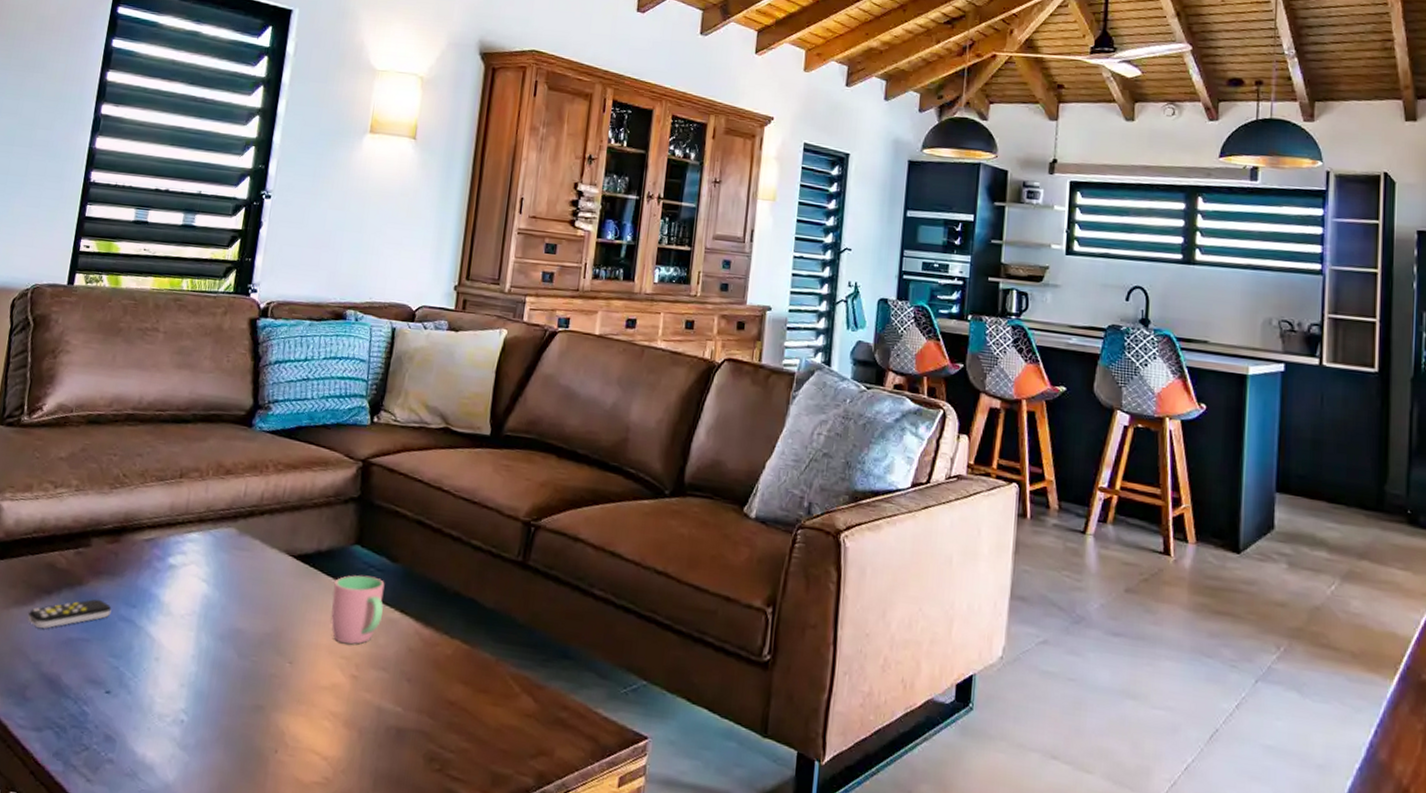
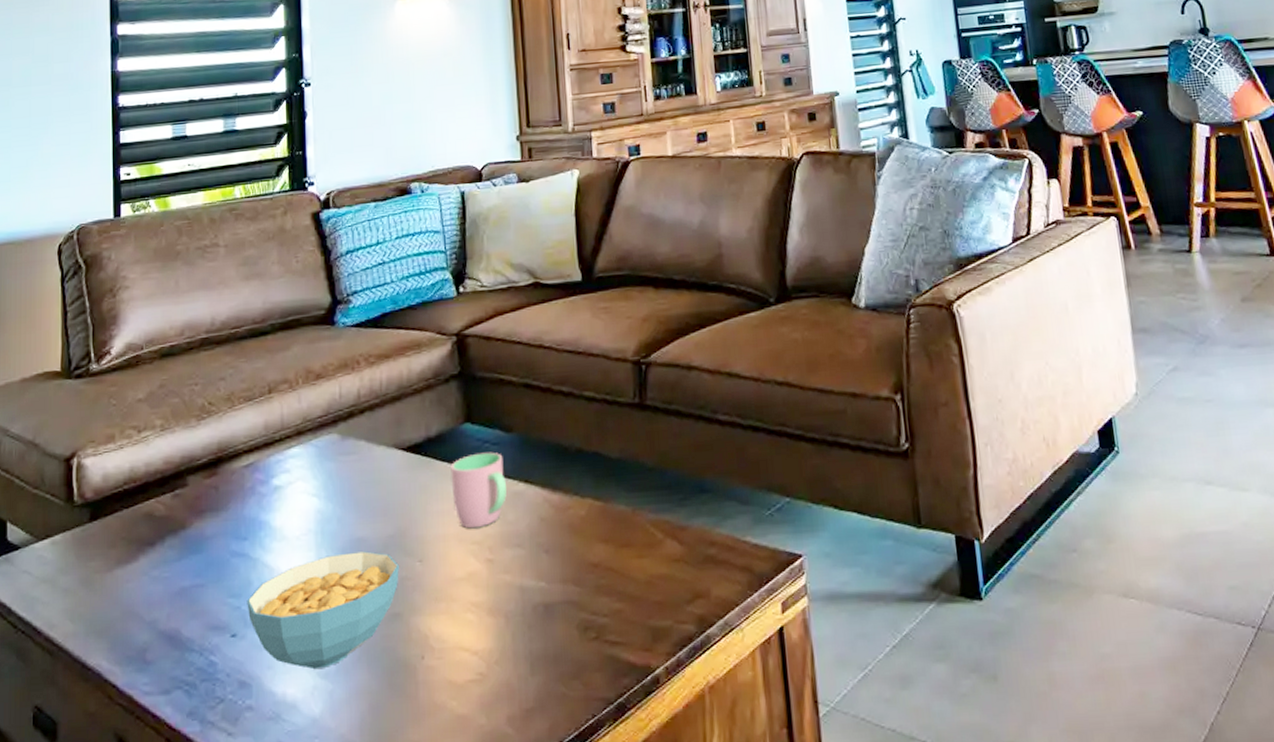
remote control: present [28,599,112,629] -> none [134,539,222,584]
cereal bowl: none [124,639,270,741] -> present [247,551,399,670]

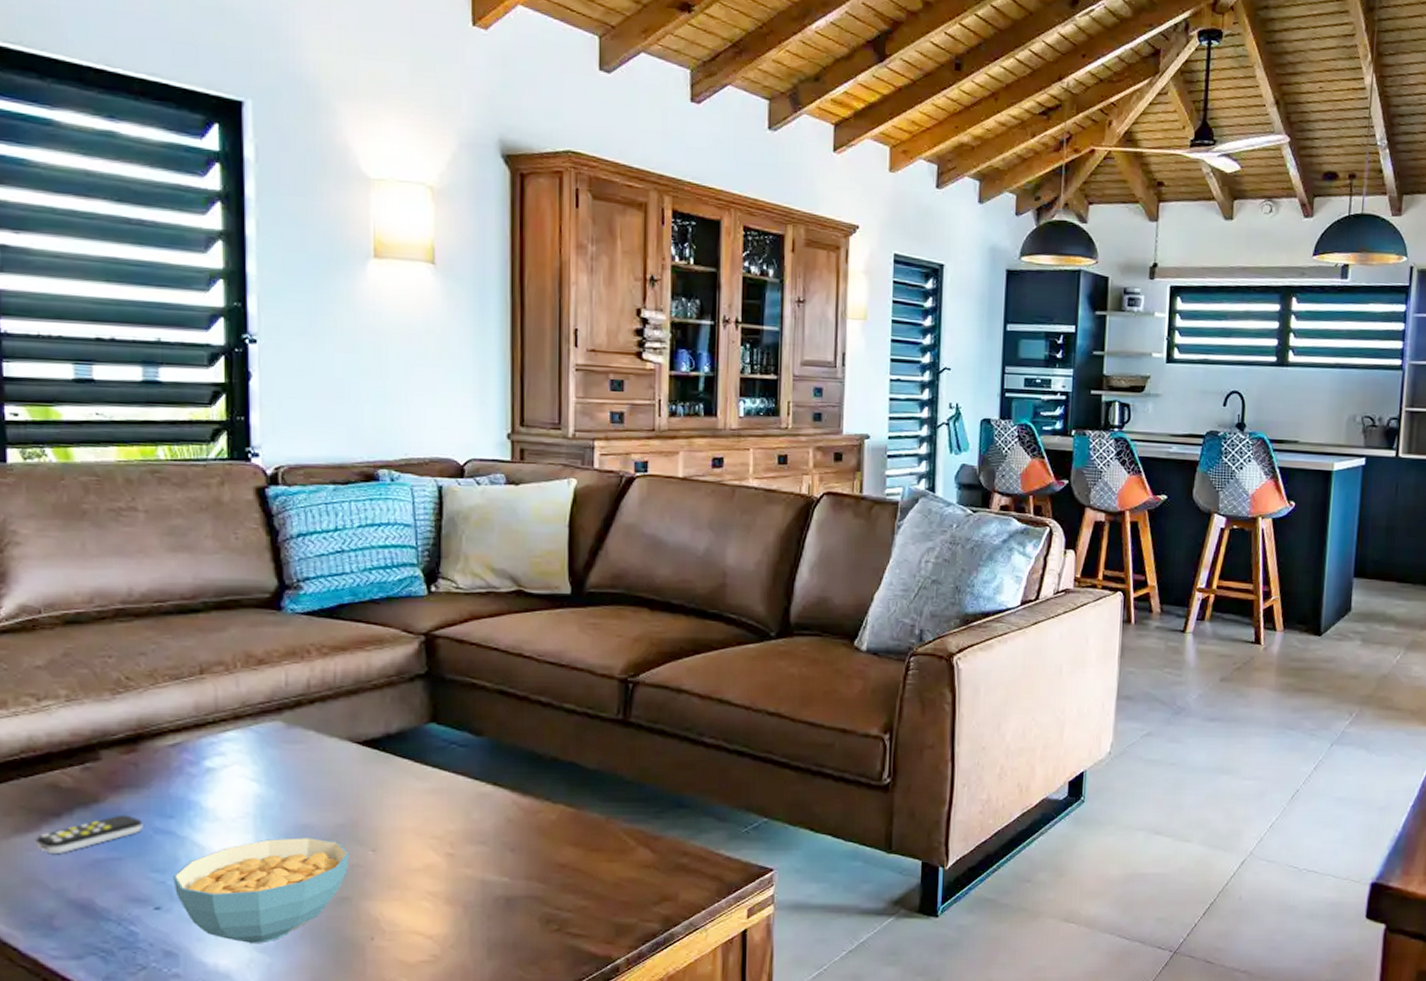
remote control: none [134,539,222,584] -> present [36,814,143,853]
cup: present [450,452,507,529] -> none [412,753,474,824]

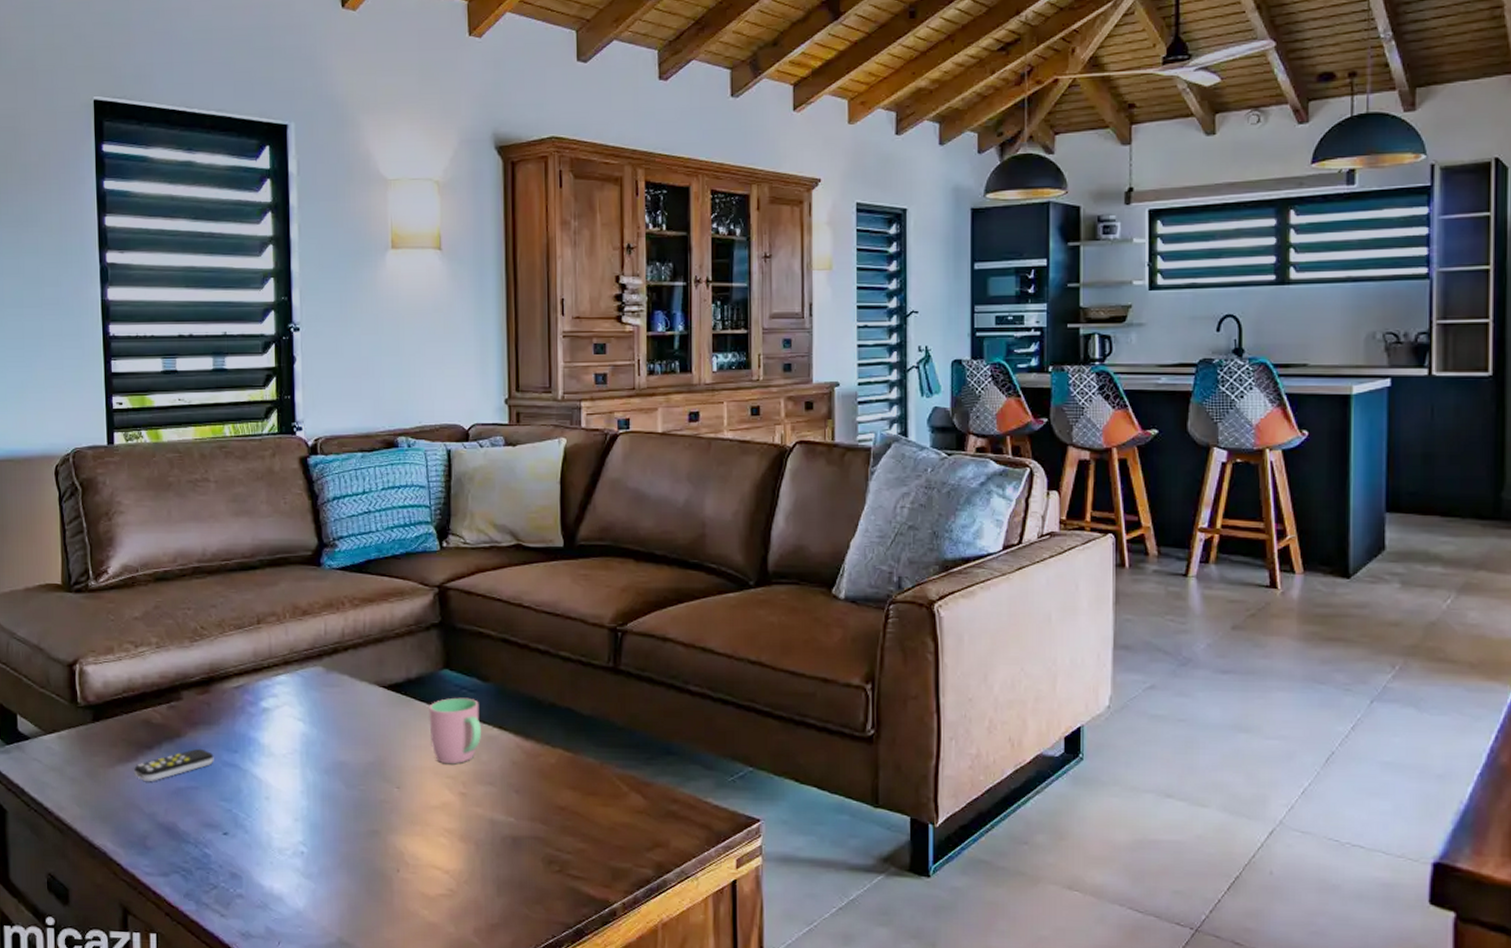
cereal bowl: present [173,838,349,944] -> none [237,773,378,870]
cup: none [412,753,474,824] -> present [429,697,482,764]

